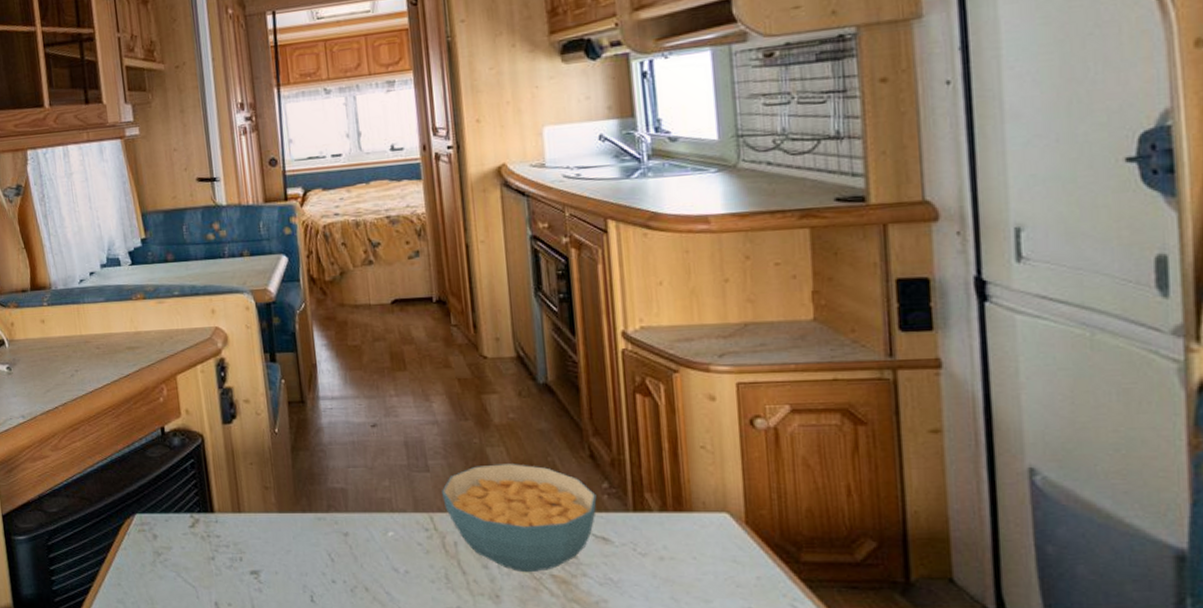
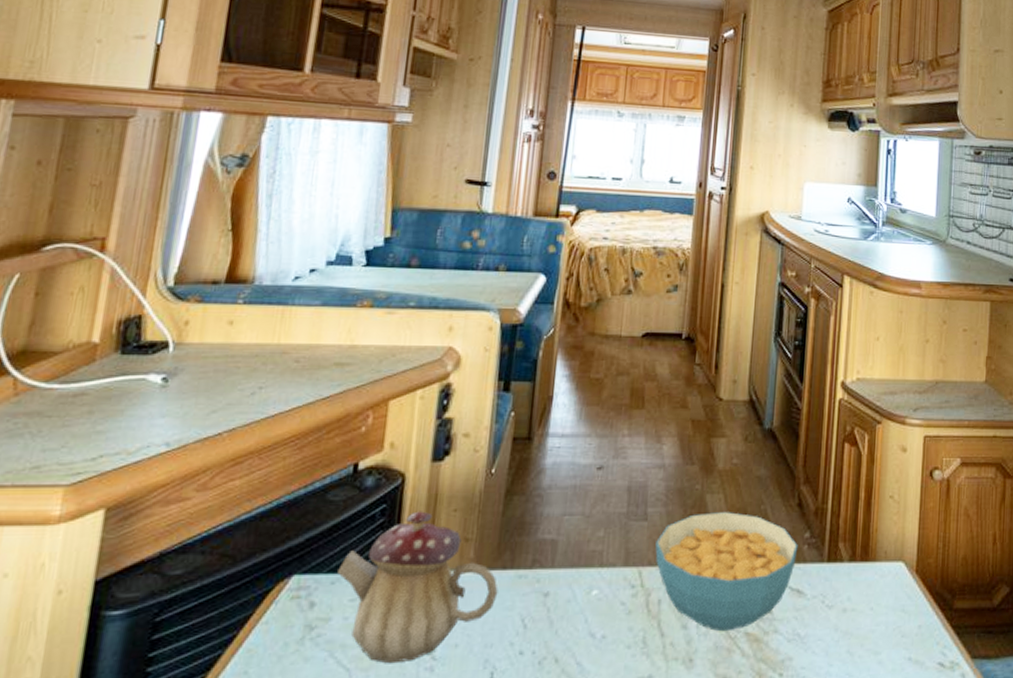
teapot: none [168,464,303,584] -> present [337,511,498,664]

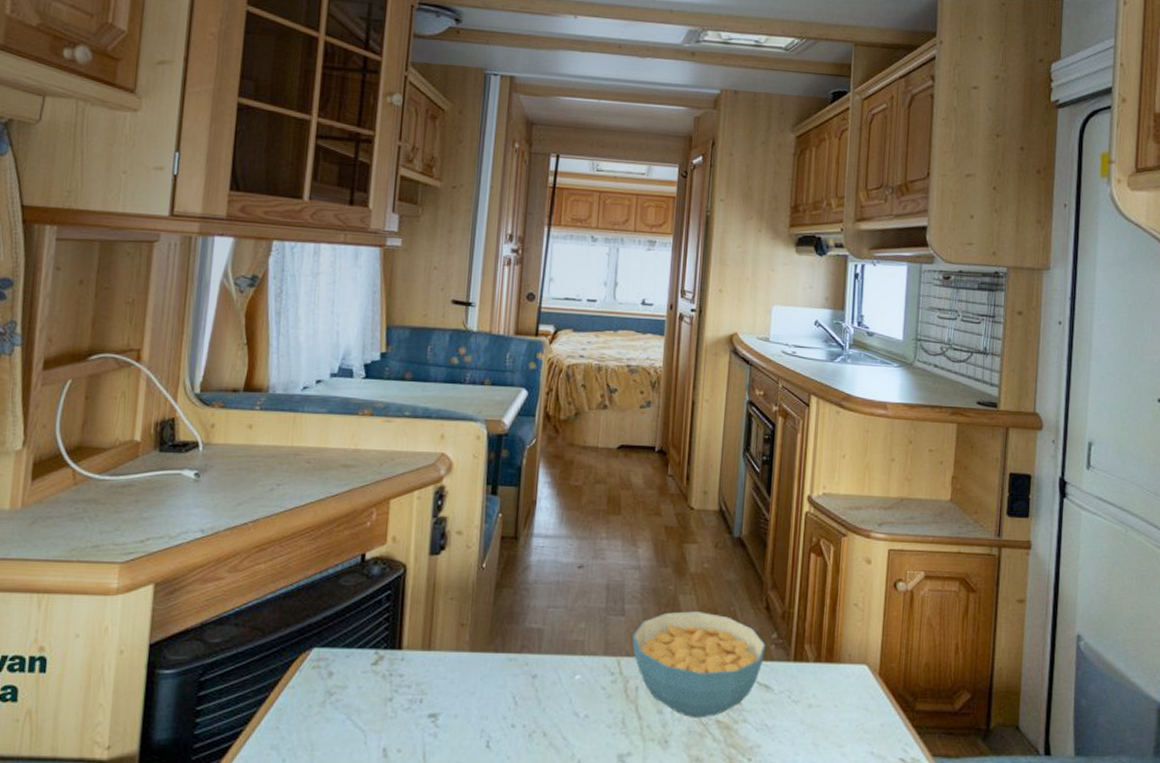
teapot: present [337,511,498,664] -> none [351,598,491,728]

